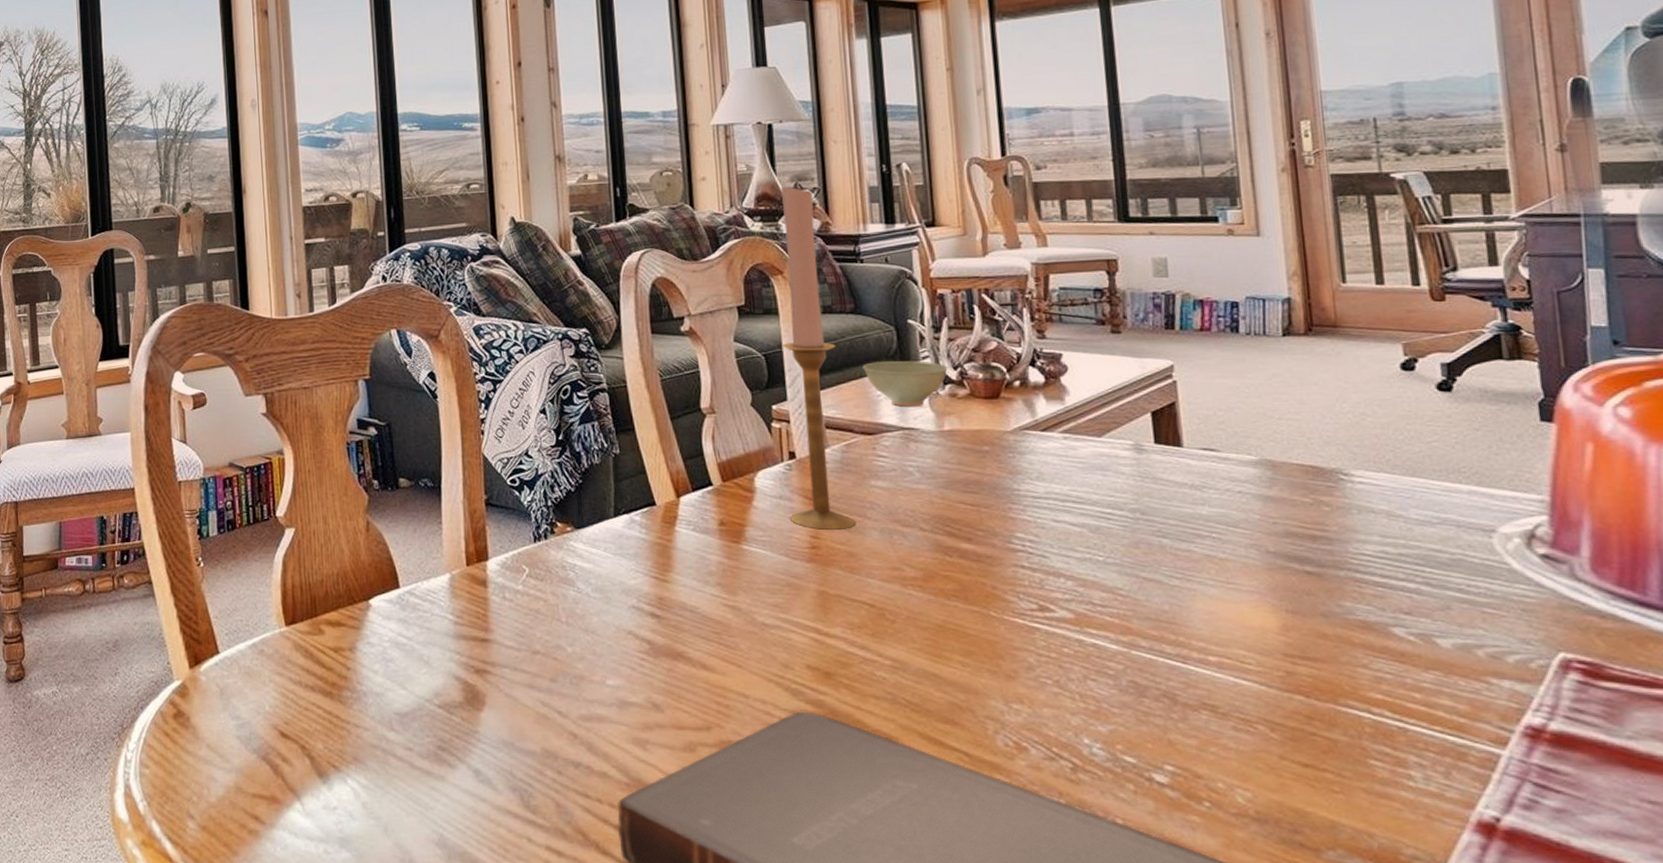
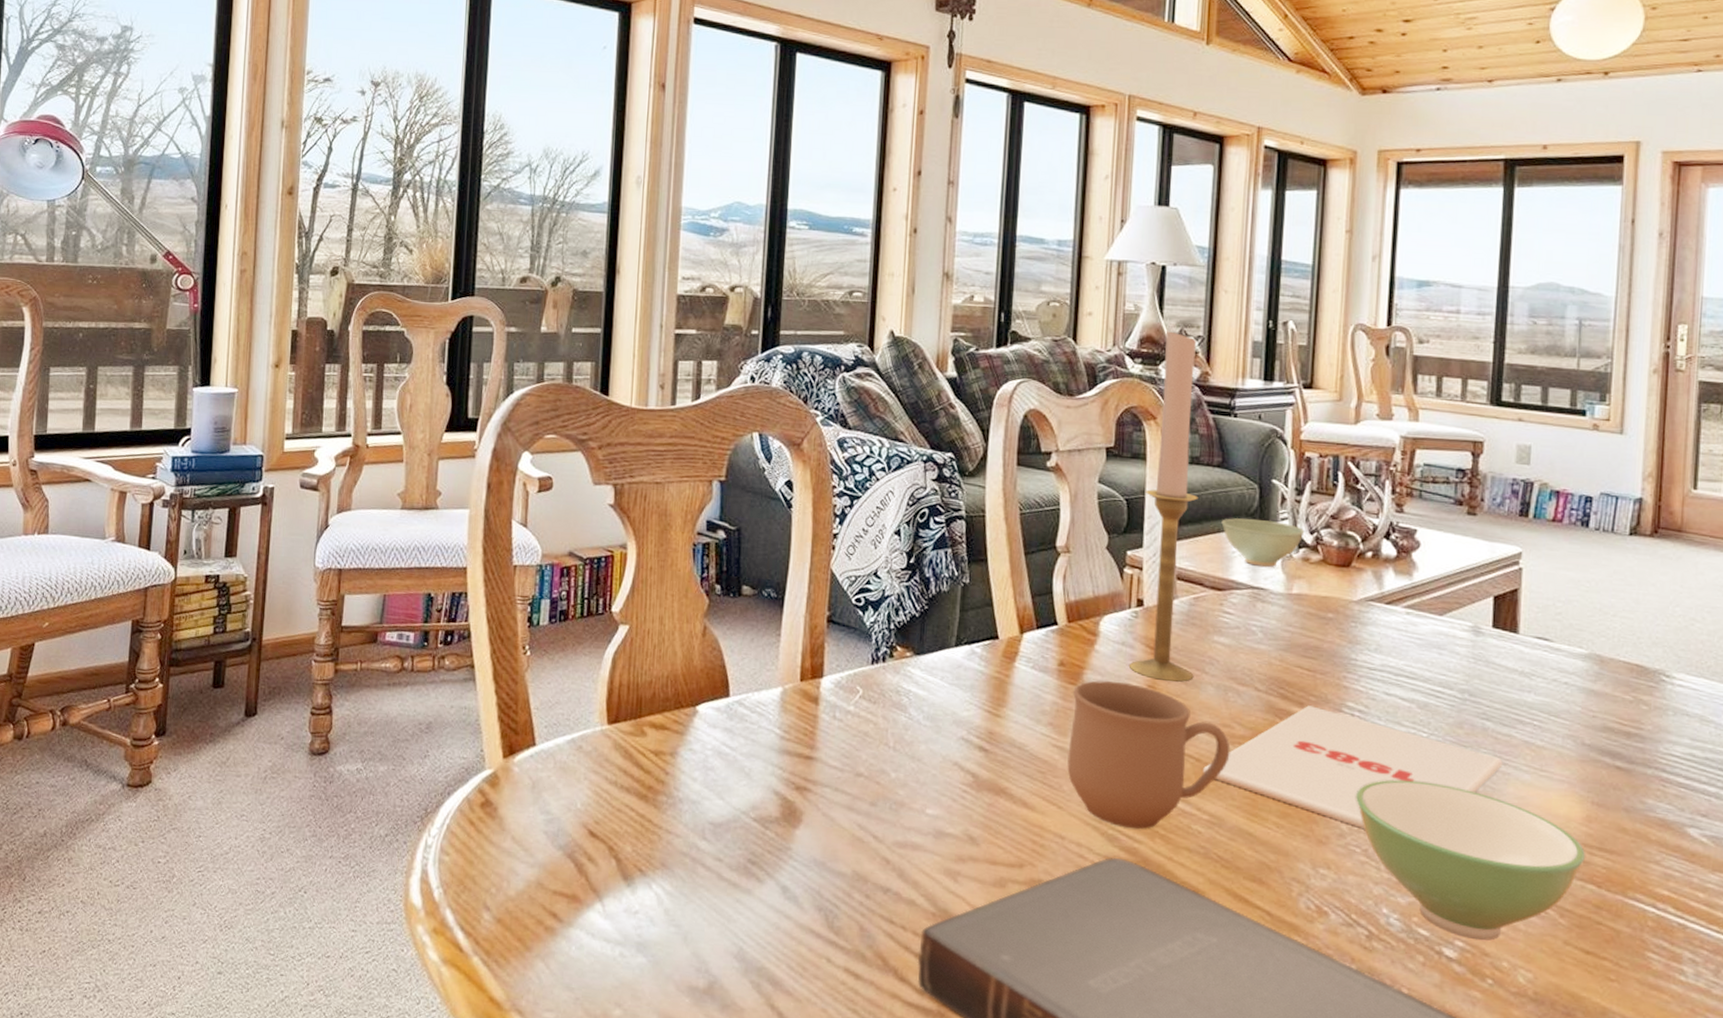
mug: none [737,535,904,680] -> present [1067,680,1231,829]
magazine: none [879,540,1187,659] -> present [1203,705,1503,829]
bowl: none [1038,606,1289,762] -> present [1355,779,1586,941]

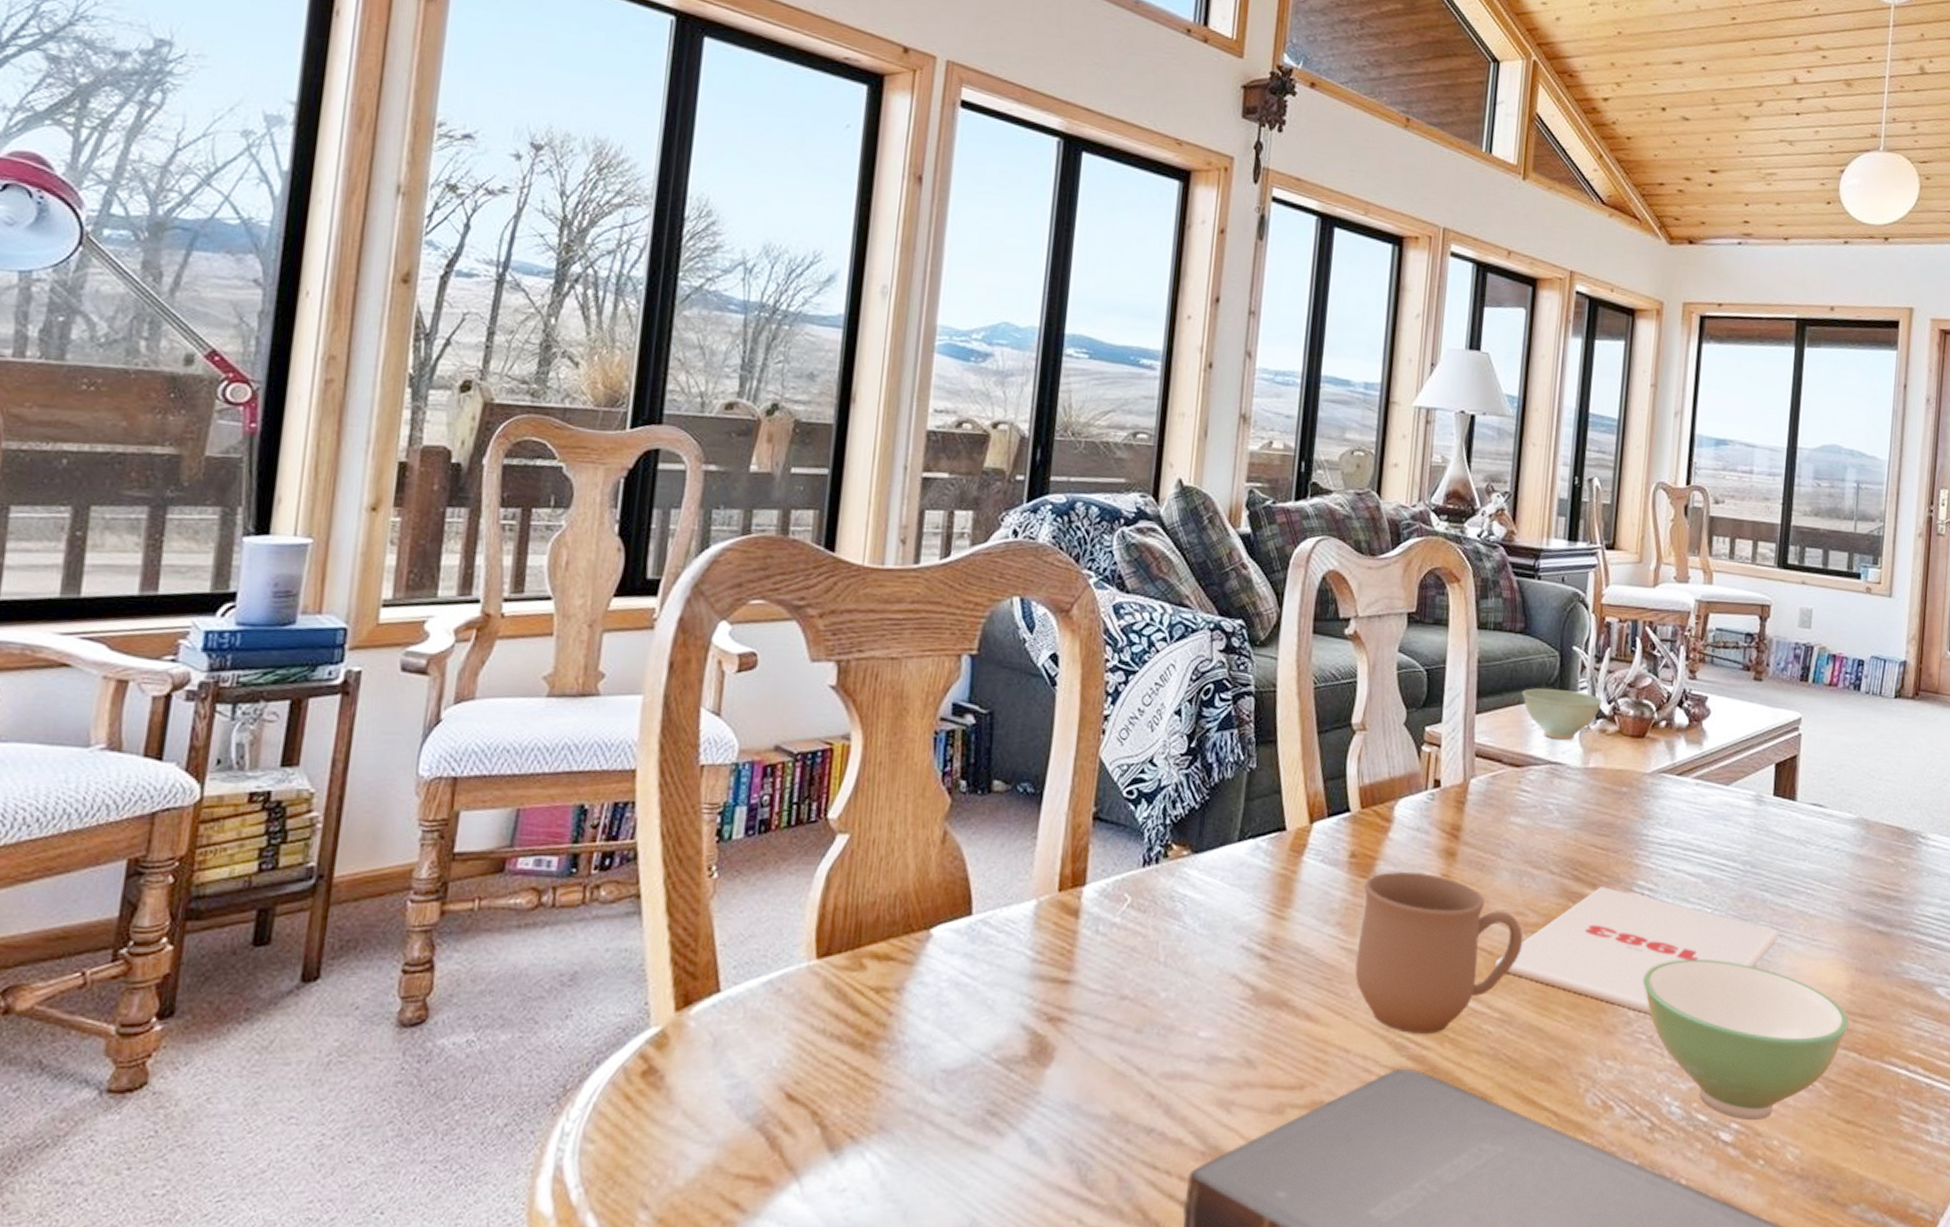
candlestick: present [1130,328,1198,682] -> none [1424,483,1503,868]

